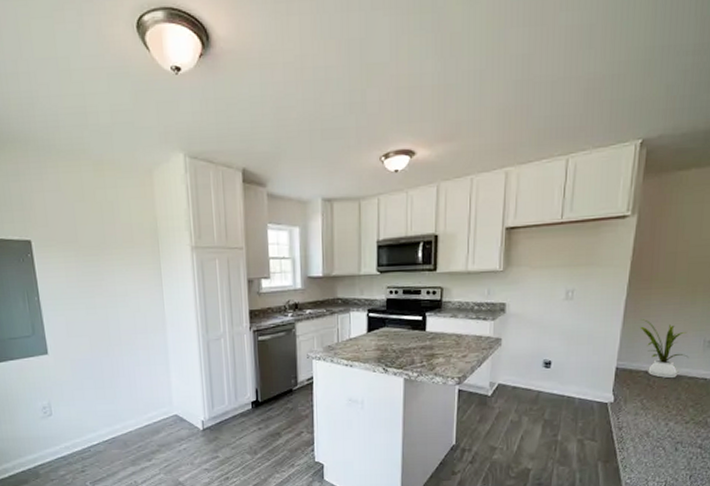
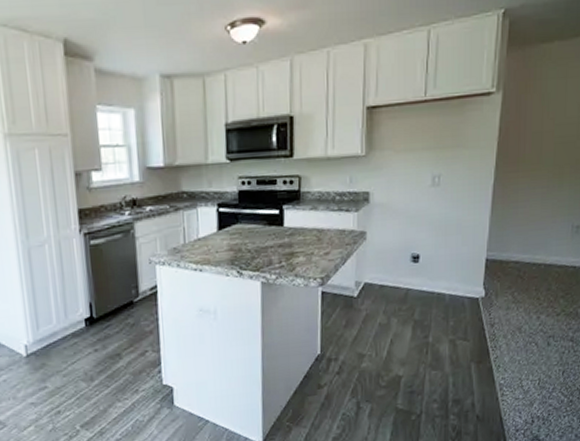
house plant: present [640,319,689,379] -> none [508,205,558,268]

